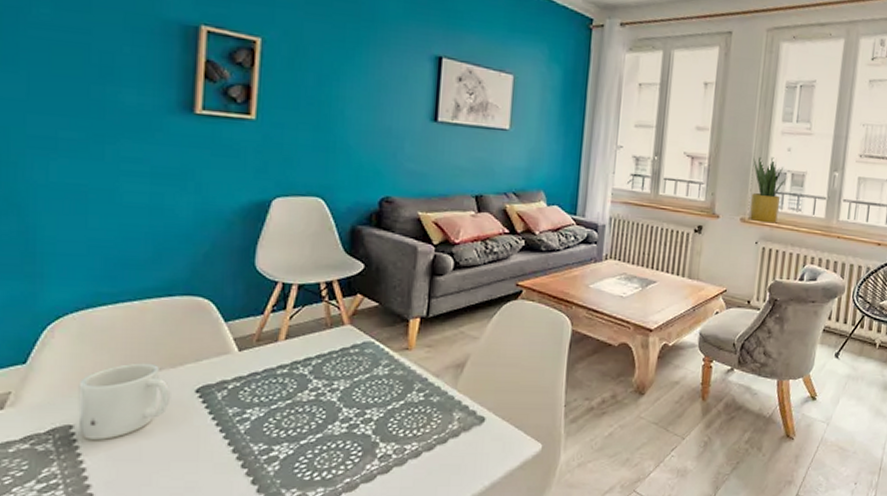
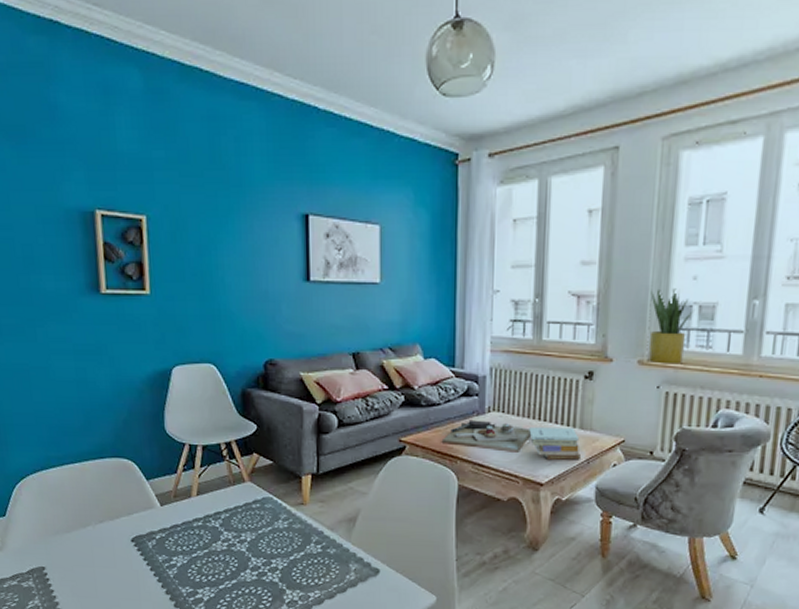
mug: present [78,363,171,440] -> none [44,516,113,580]
decorative tray: none [558,266,644,299] -> present [441,419,531,452]
books: none [642,275,688,308] -> present [529,427,581,461]

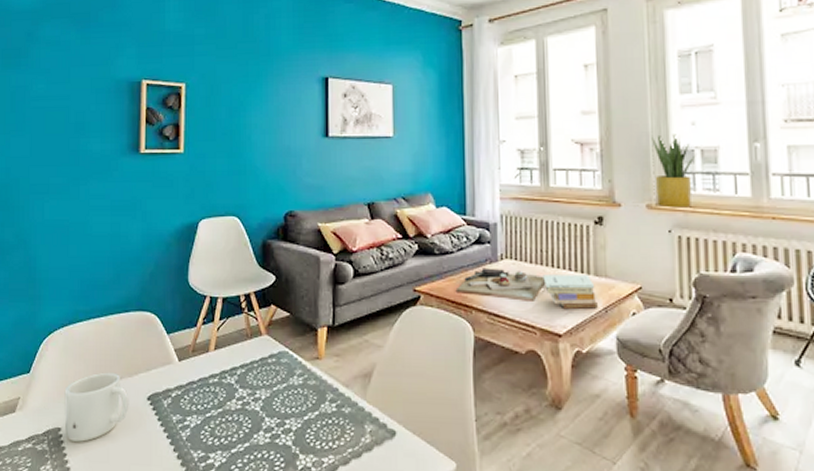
mug: none [44,516,113,580] -> present [64,372,129,442]

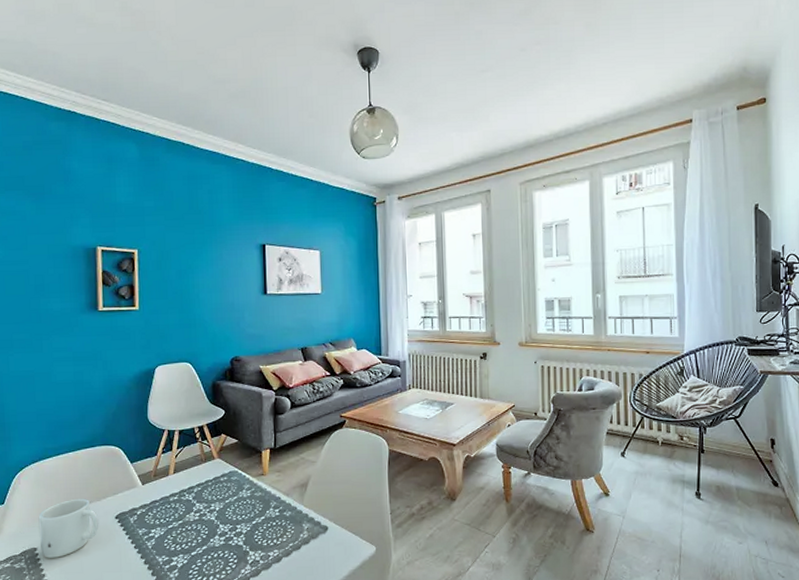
decorative tray: present [455,267,545,301] -> none [373,396,443,420]
books: present [543,274,598,310] -> none [441,398,482,425]
planter: present [651,134,696,208] -> none [523,288,555,345]

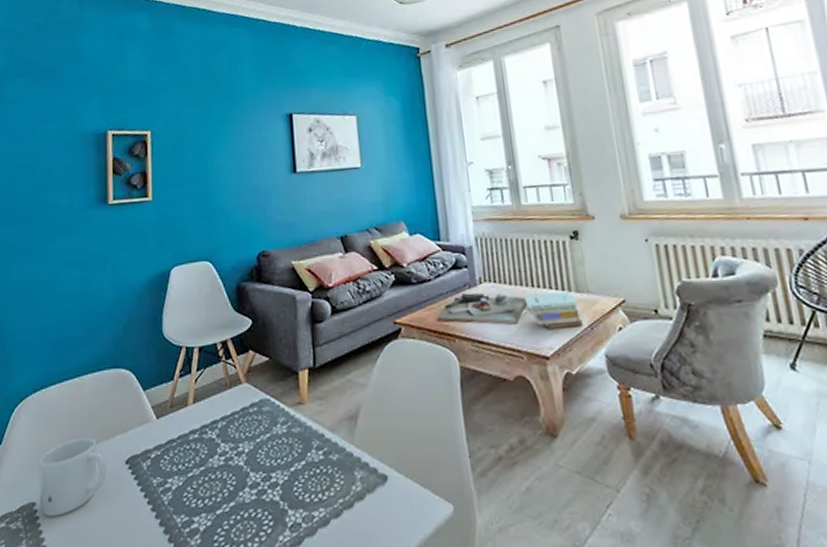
decorative tray: none [373,396,443,420] -> present [436,293,527,325]
books: none [441,398,482,425] -> present [524,292,583,331]

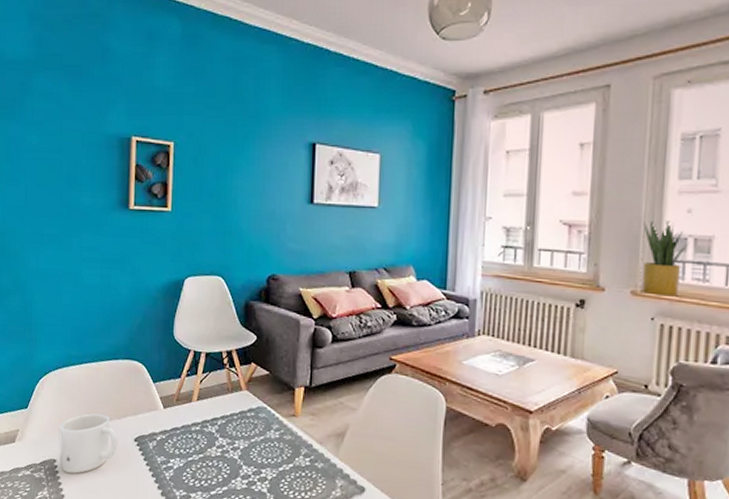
decorative tray: present [436,293,527,325] -> none [431,342,520,378]
books: present [524,292,583,331] -> none [518,353,571,390]
planter: none [617,142,665,217] -> present [641,221,689,297]

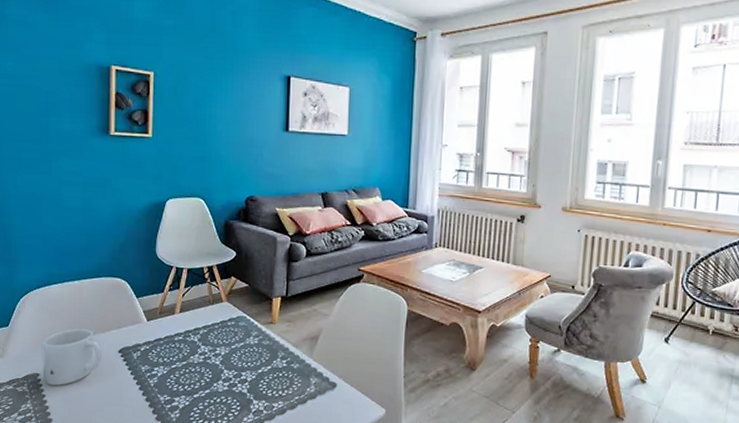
planter: present [641,221,689,297] -> none [570,149,608,212]

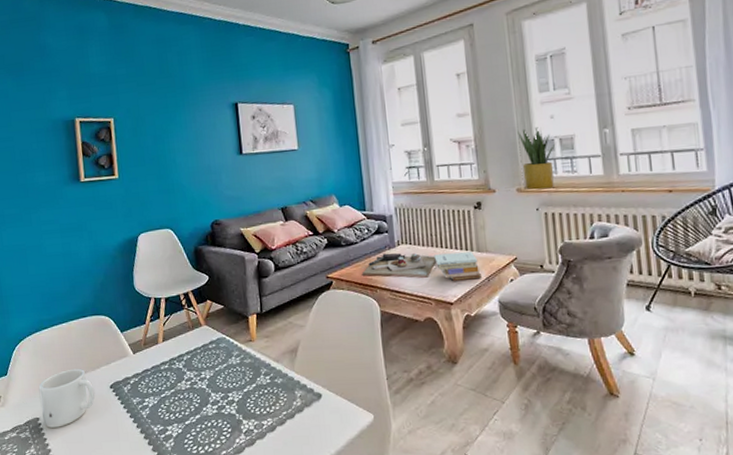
decorative tray: none [394,253,471,283] -> present [361,253,436,278]
books: none [469,261,513,292] -> present [434,252,481,282]
planter: none [570,149,608,212] -> present [517,127,556,190]

